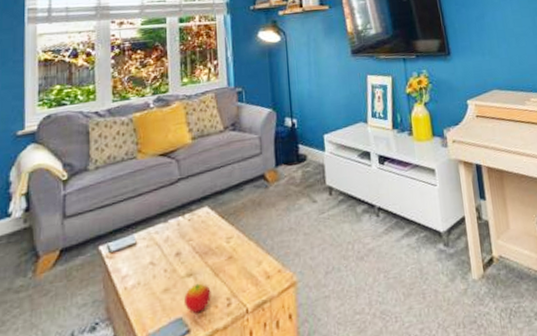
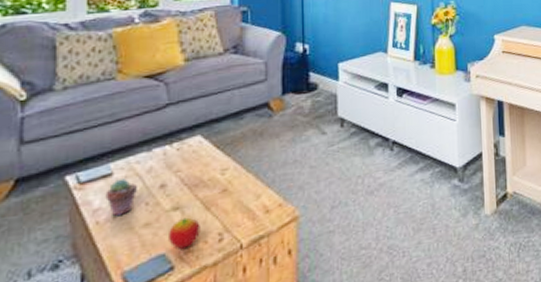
potted succulent: none [131,247,157,283] -> present [105,178,137,217]

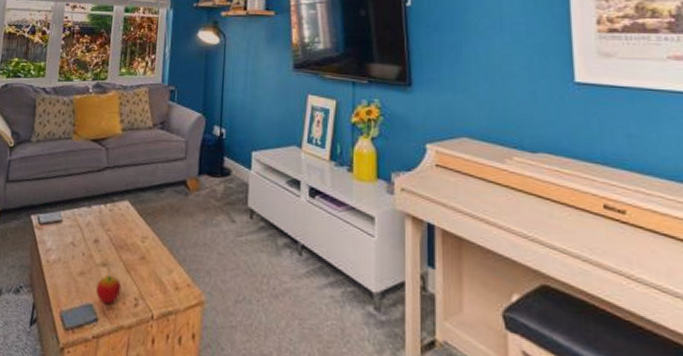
potted succulent: present [105,178,137,217] -> none [55,226,78,260]

